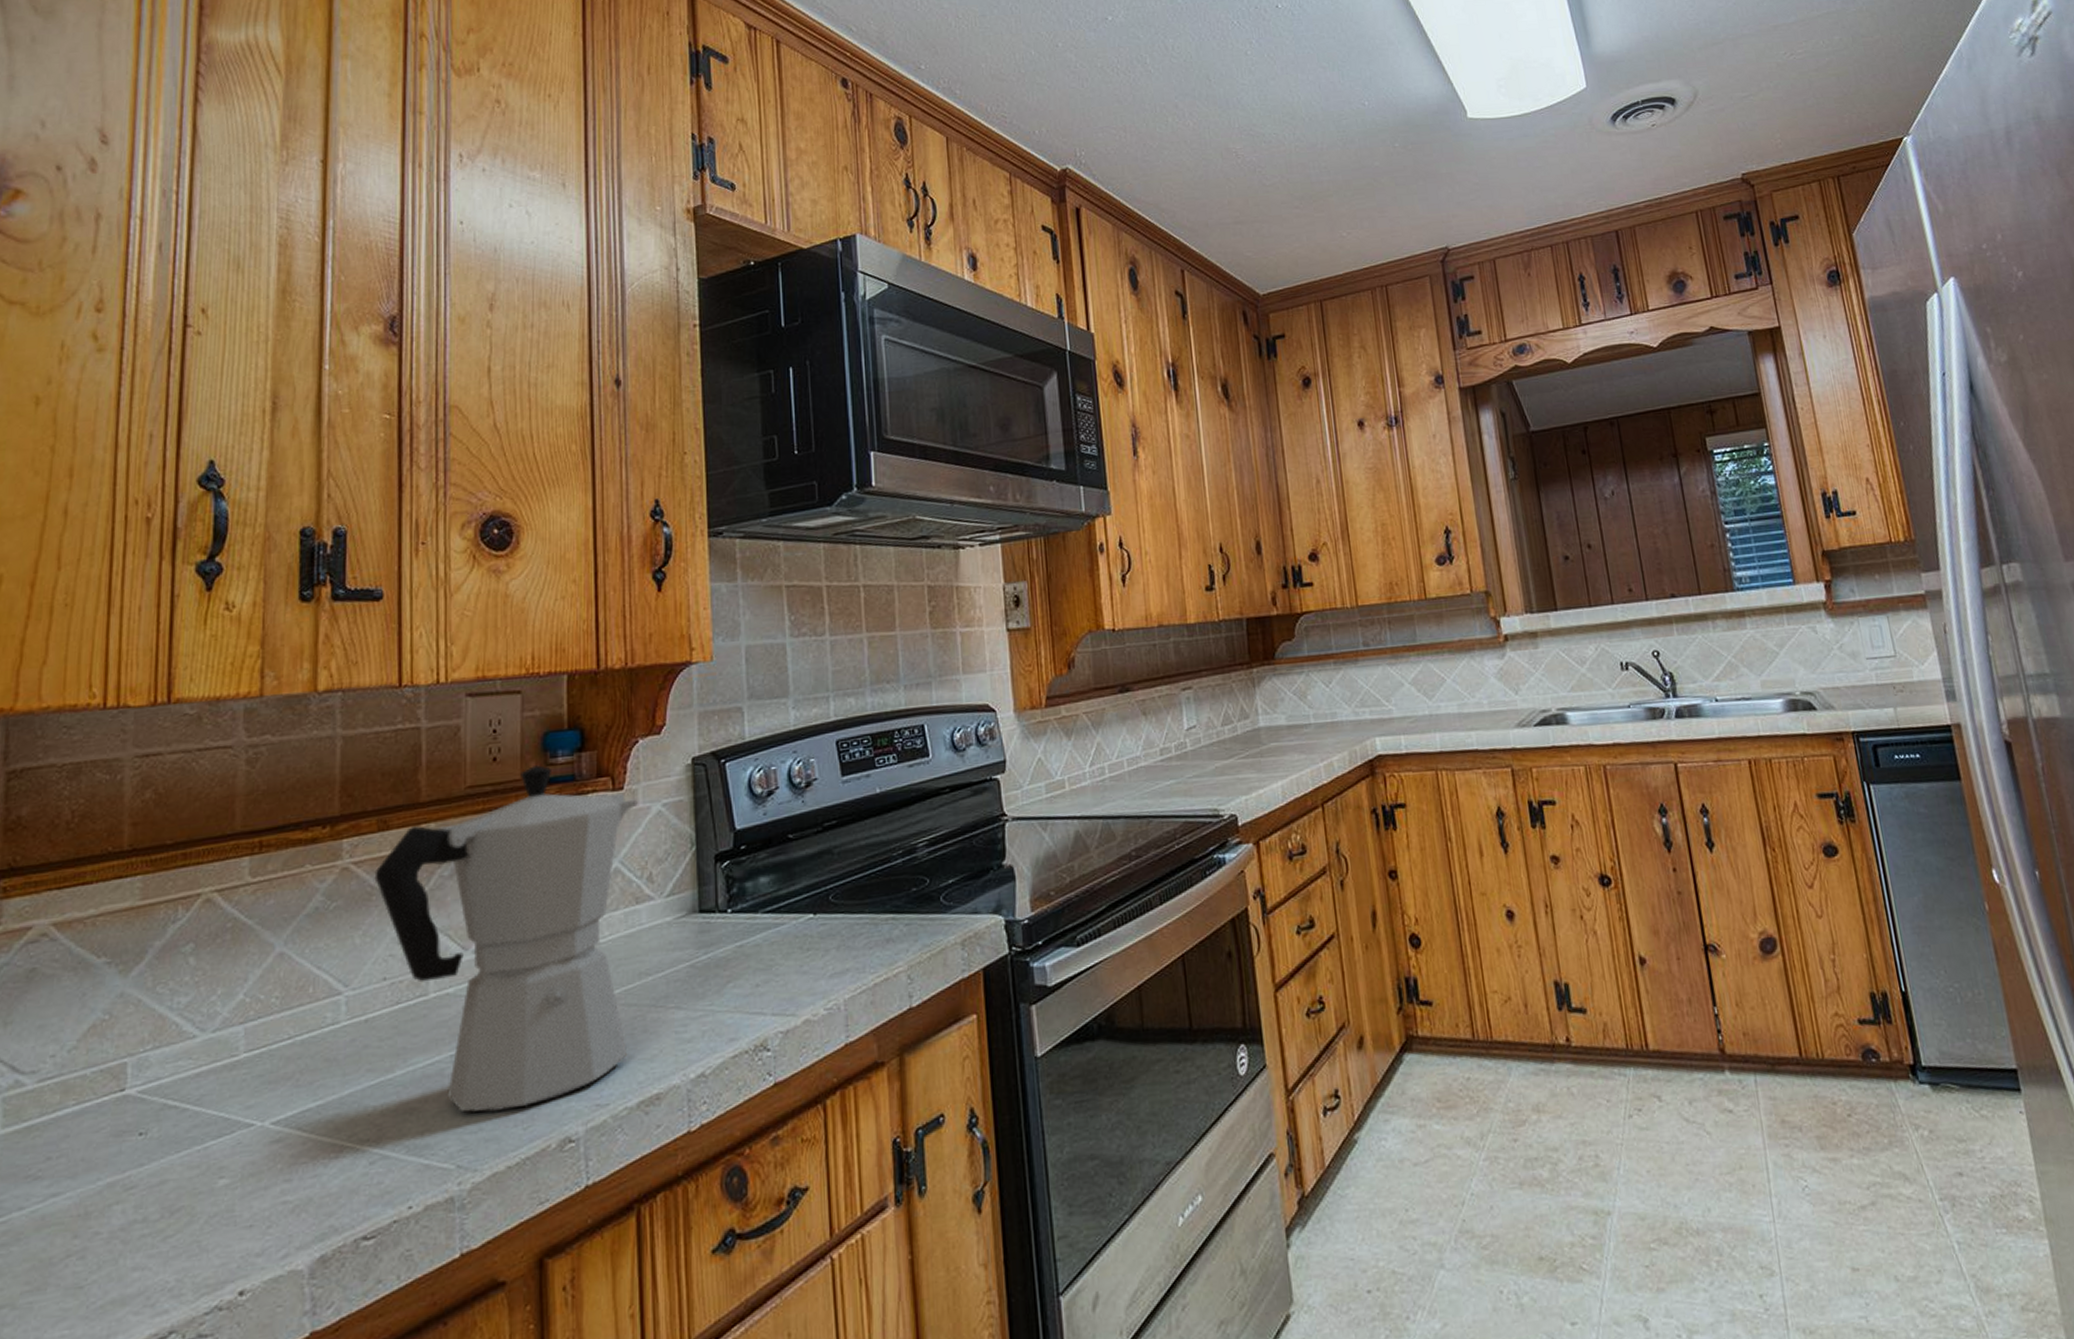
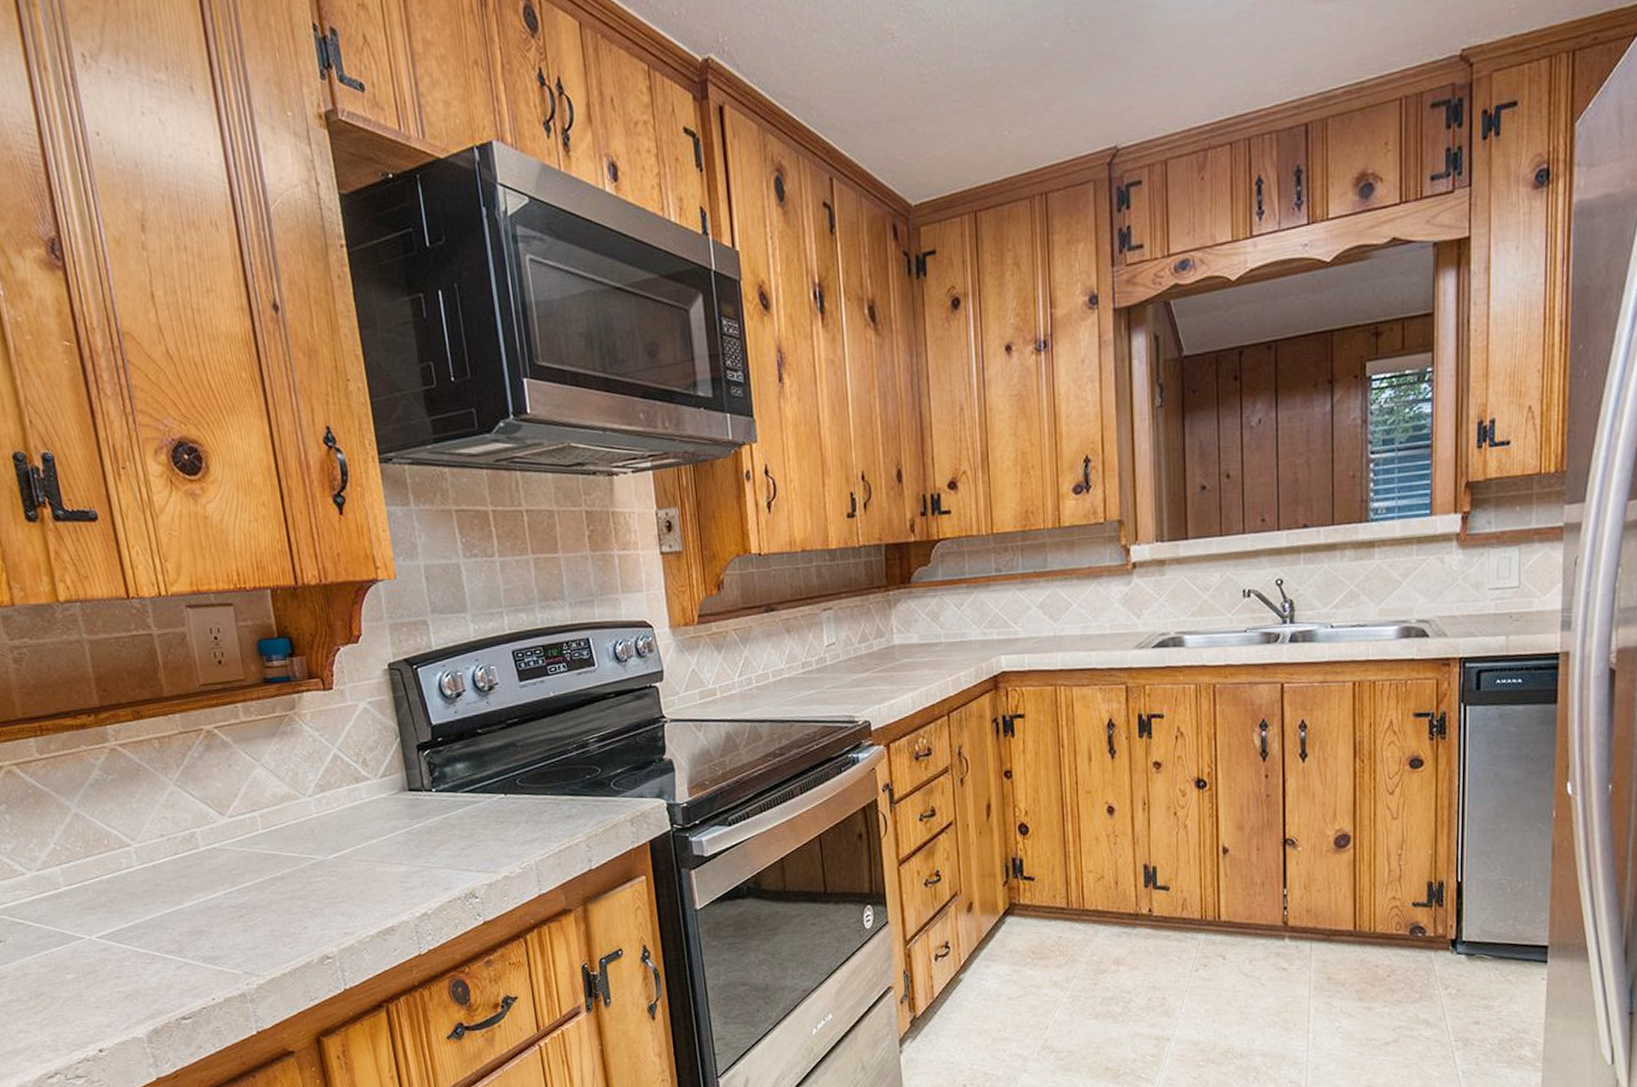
moka pot: present [374,765,638,1113] -> none [137,668,365,935]

